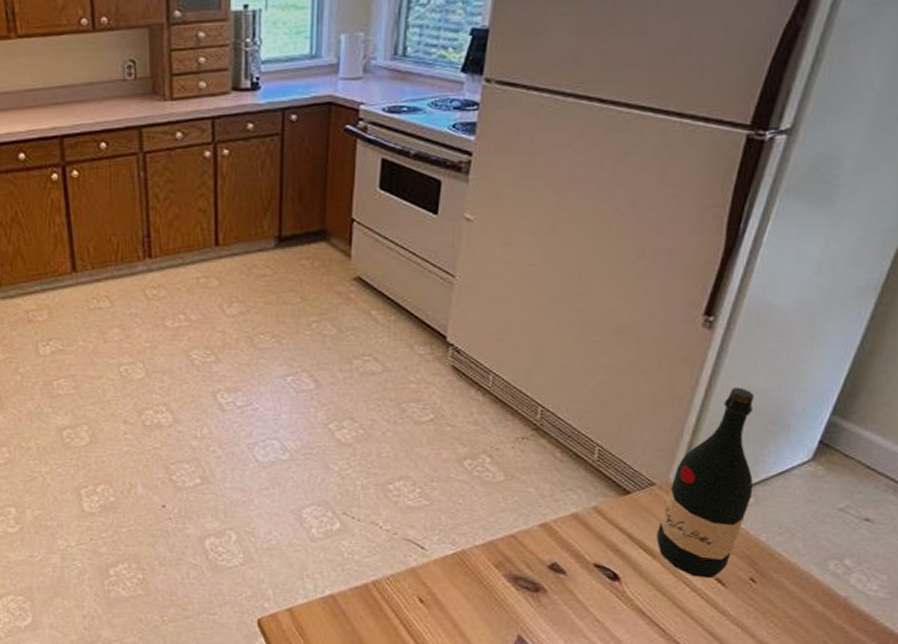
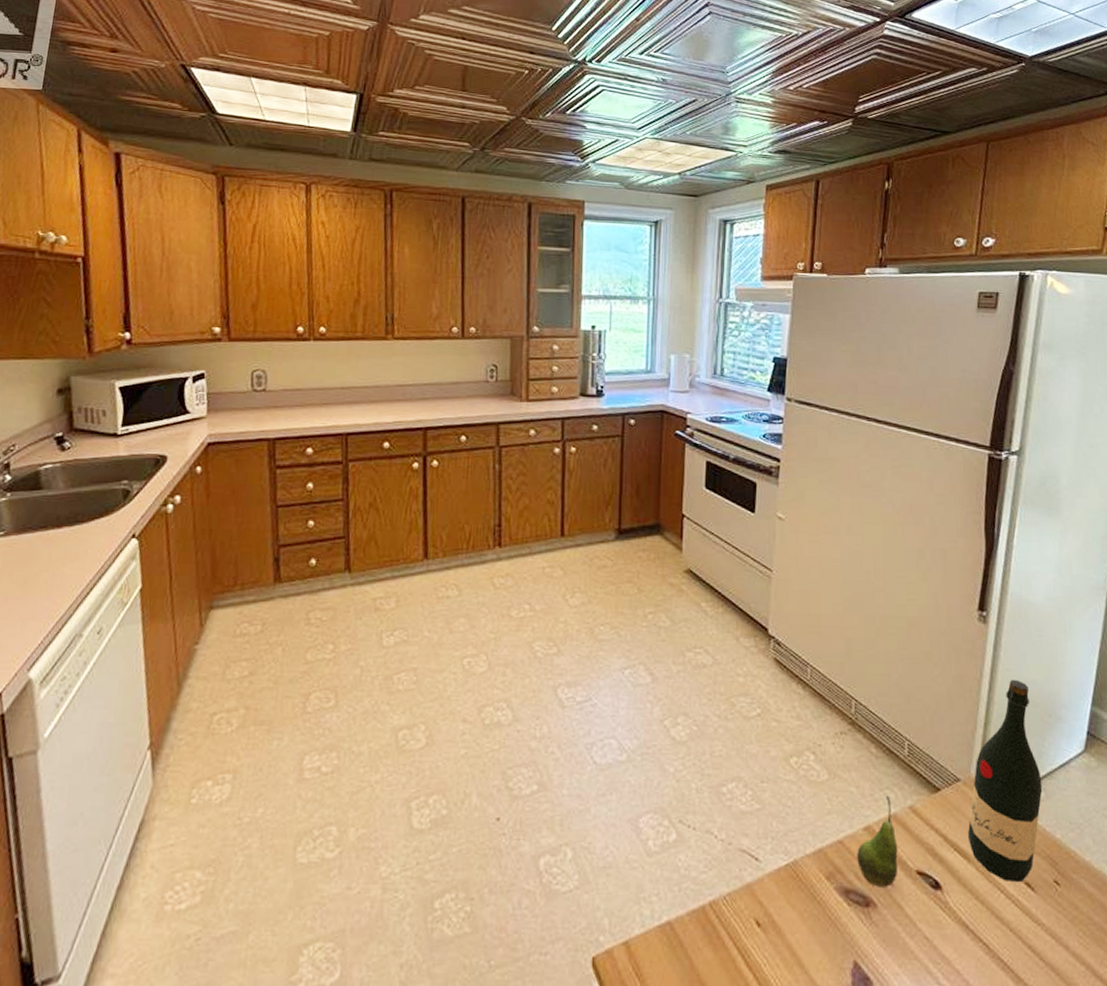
fruit: none [529,497,576,577] -> present [857,796,898,887]

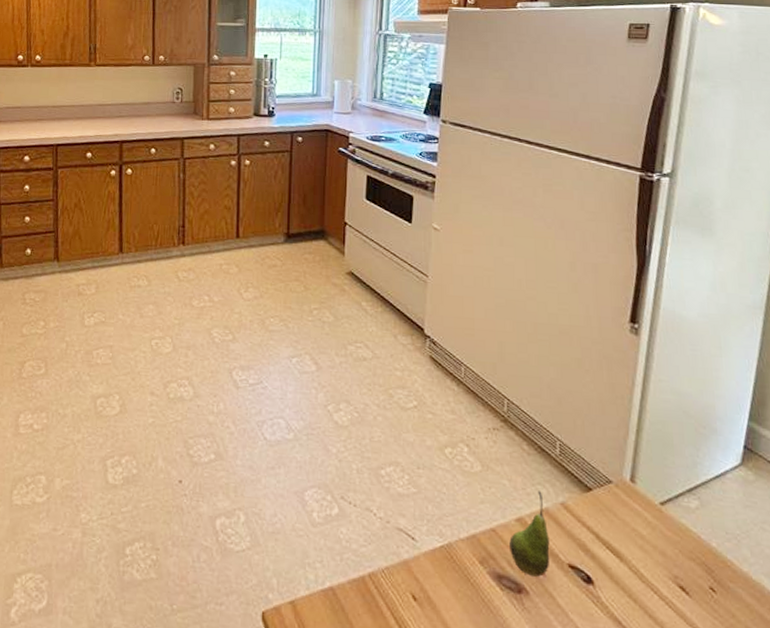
wine bottle: present [968,679,1043,883] -> none [620,389,697,586]

